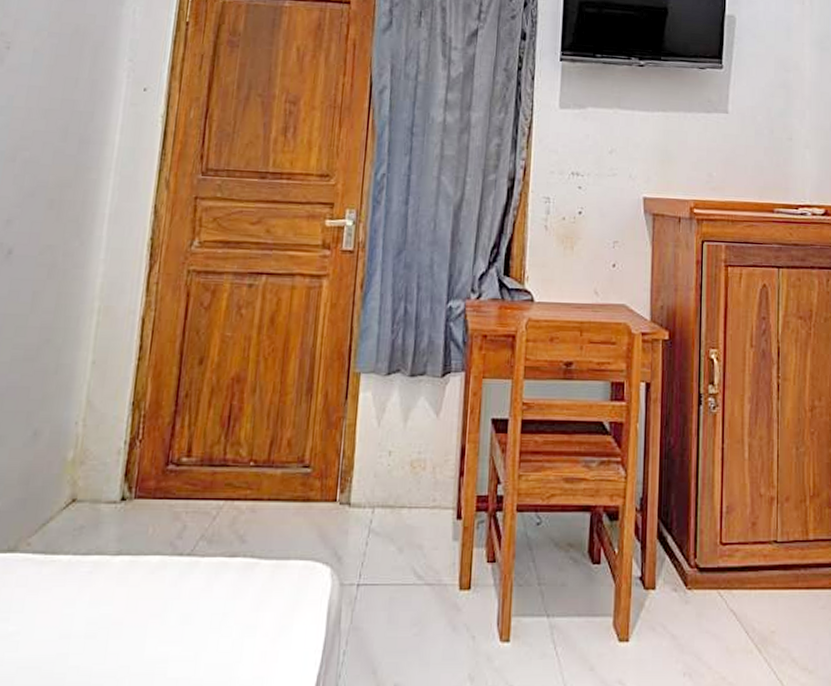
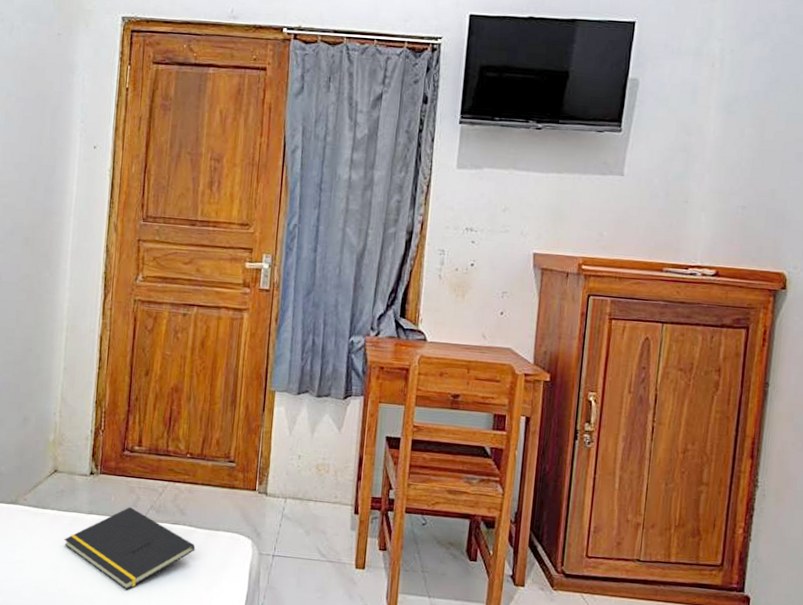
notepad: none [80,540,259,656] -> present [64,507,196,590]

